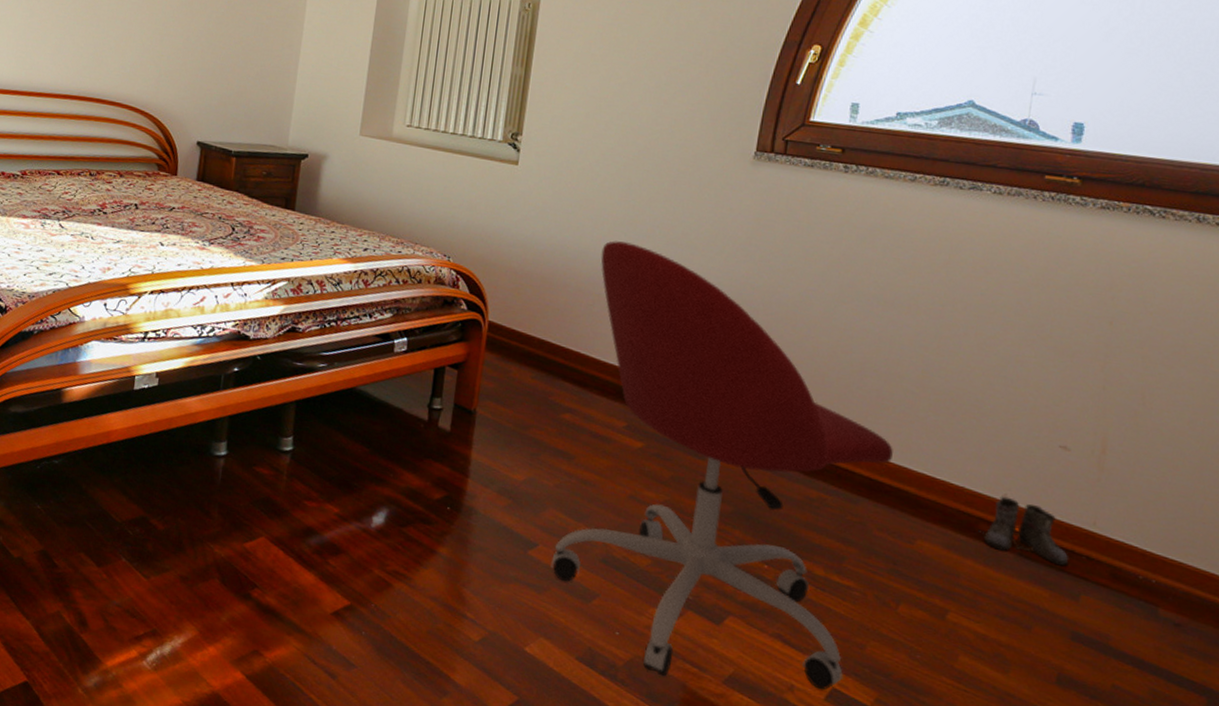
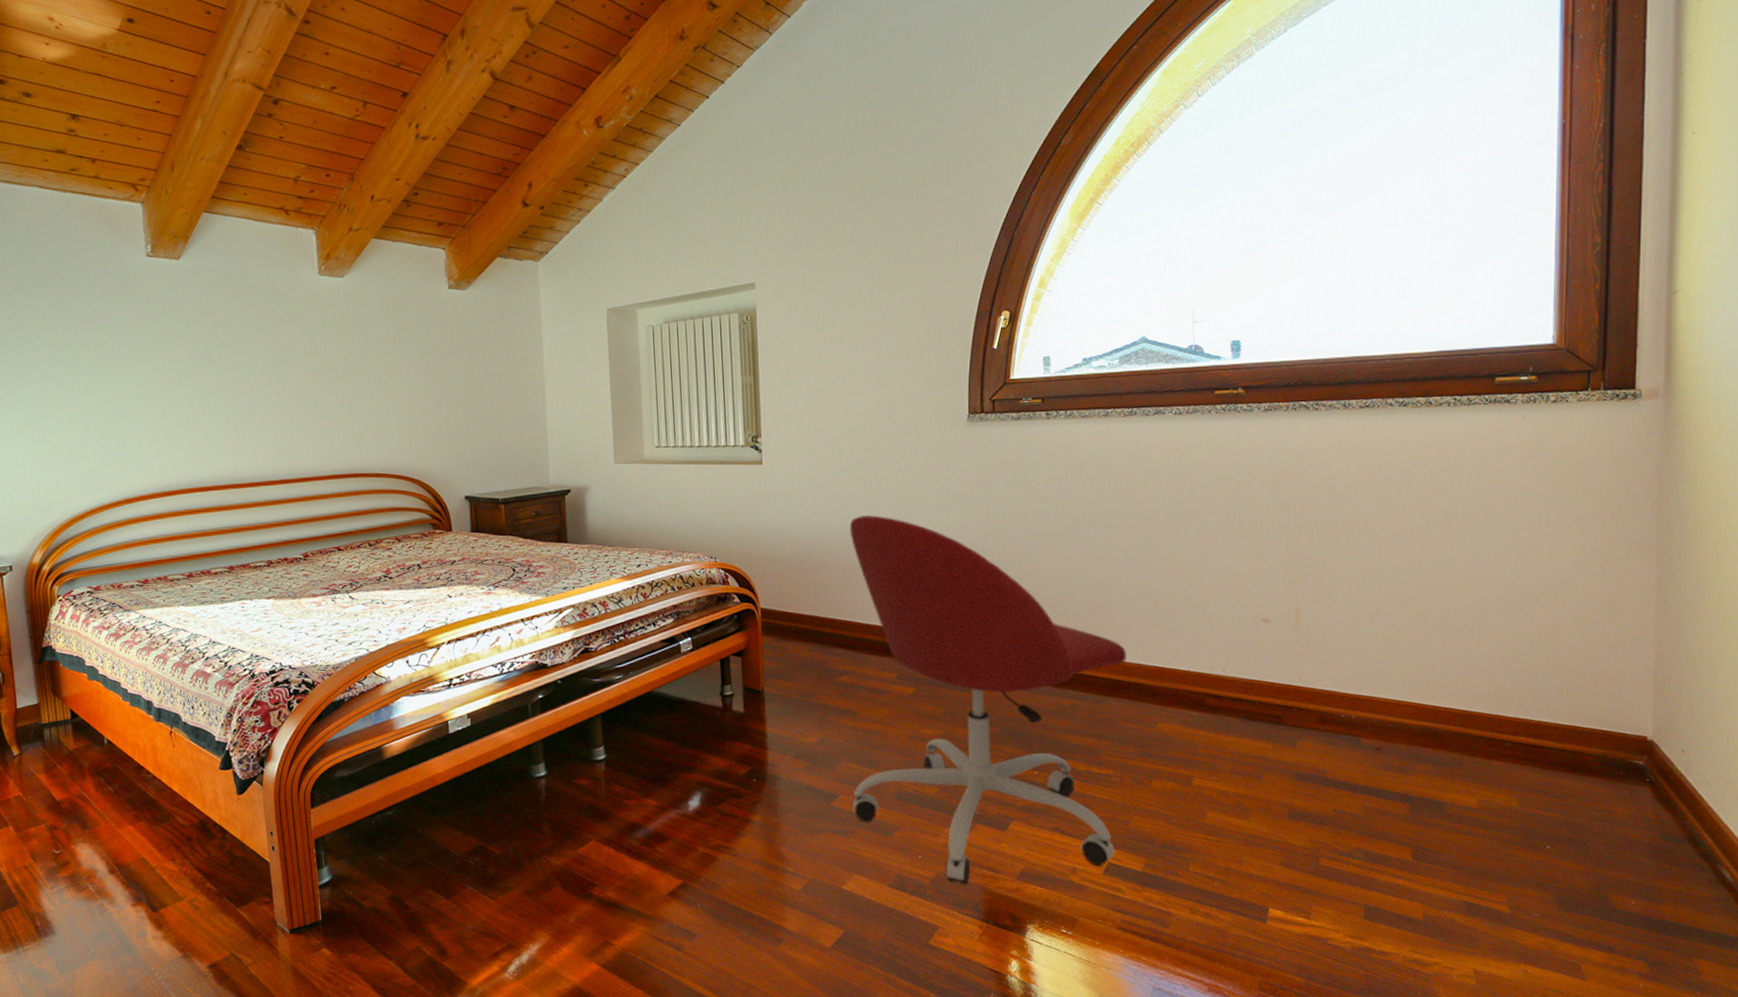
boots: present [978,496,1069,566] -> none [1207,671,1284,720]

